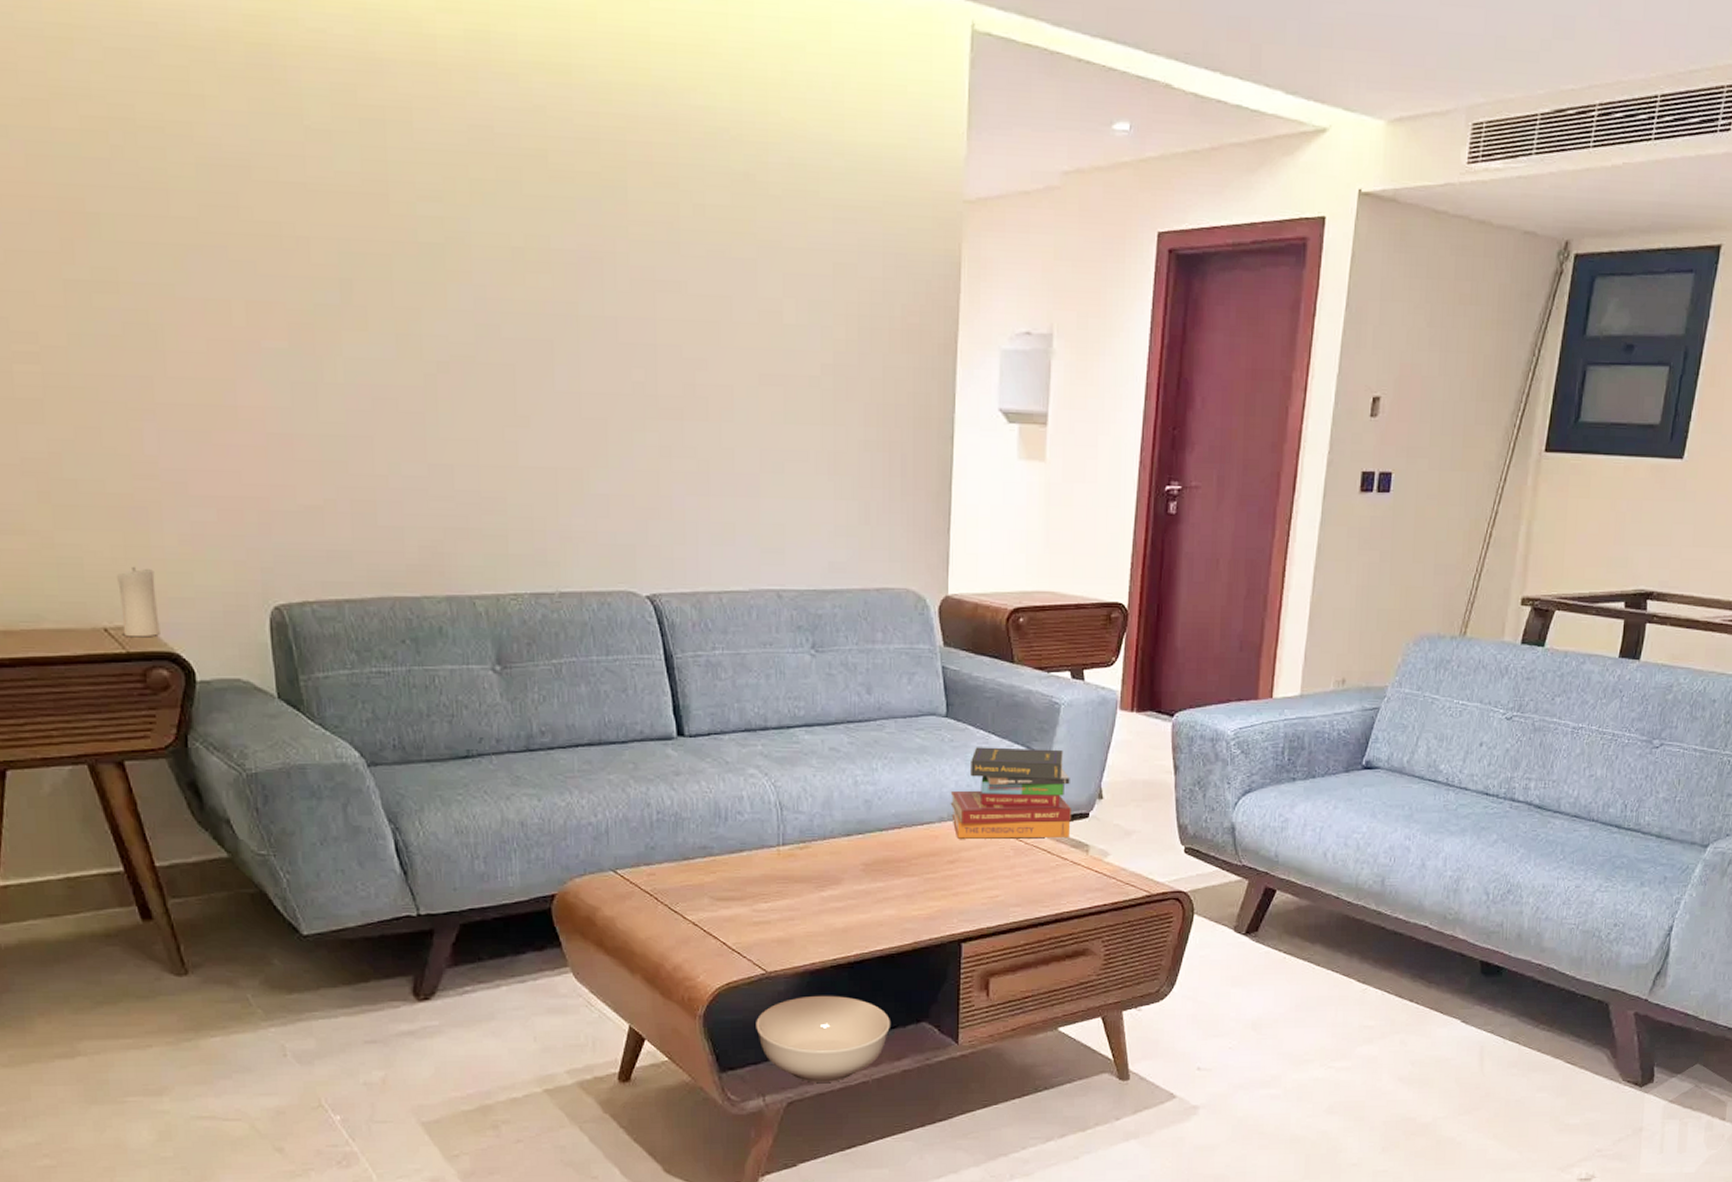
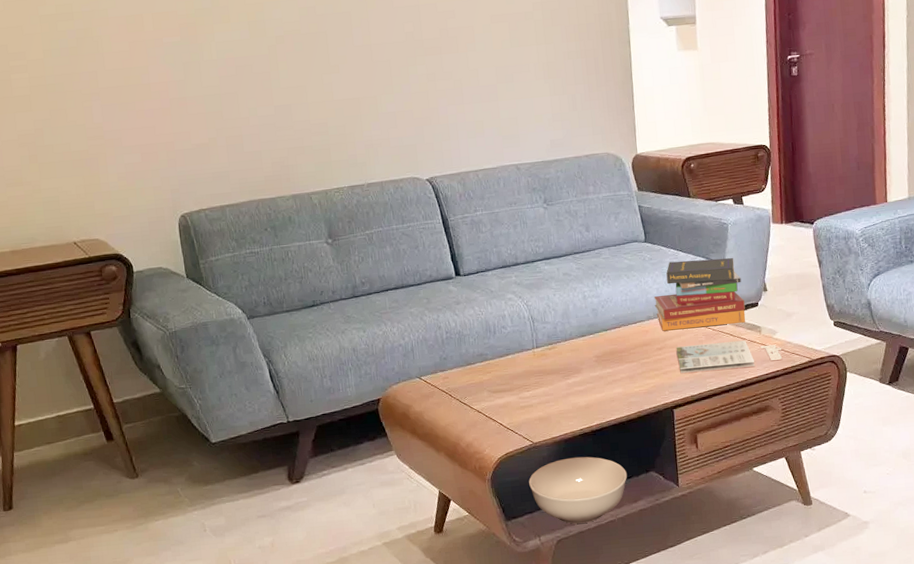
candle: present [117,566,160,638] -> none [80,198,109,247]
magazine: none [973,861,1114,897] -> present [675,340,782,373]

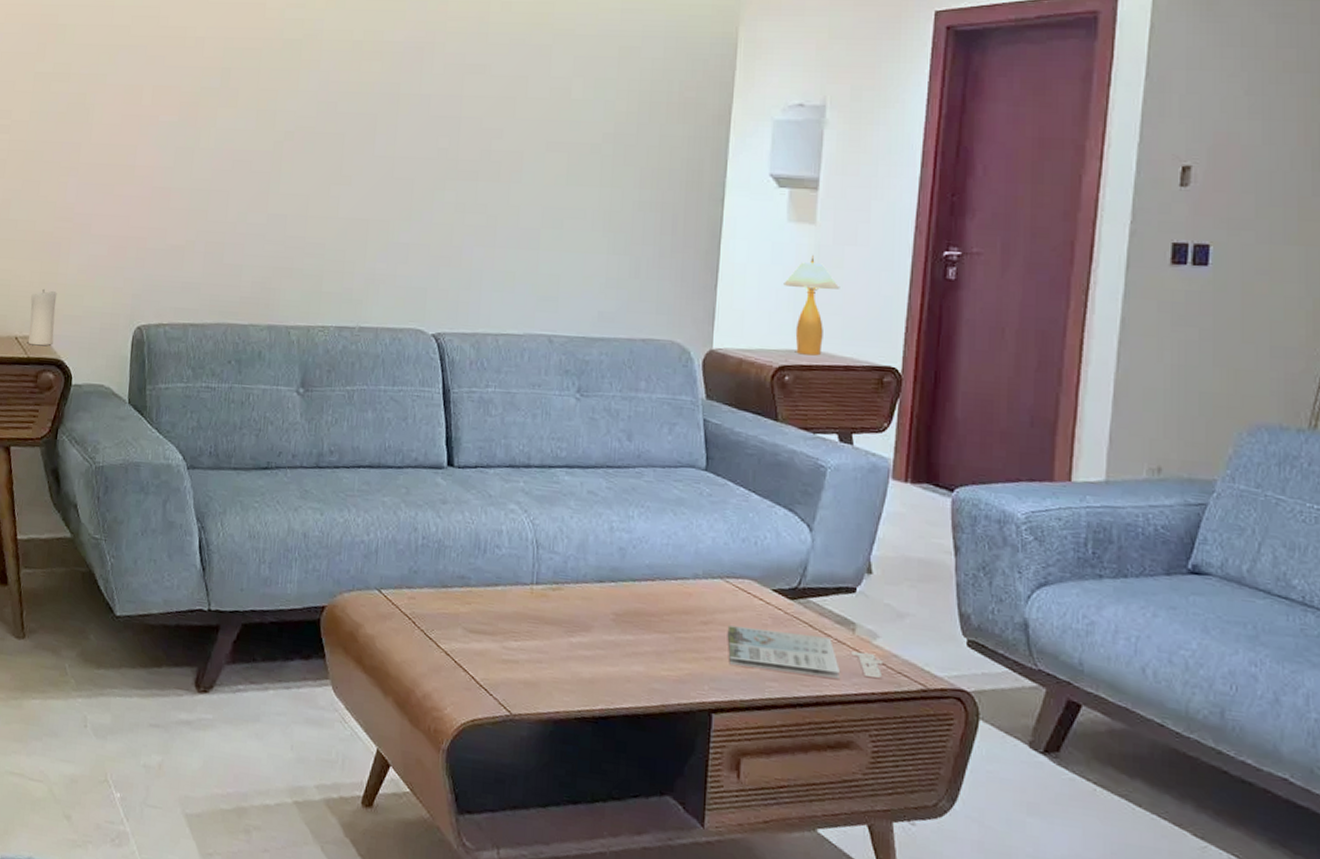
candle: none [80,198,109,247] -> present [27,288,57,347]
bowl: present [529,456,628,524] -> none [496,746,634,847]
books: present [653,258,746,331] -> none [706,504,836,613]
table lamp: none [681,72,721,147] -> present [783,254,840,356]

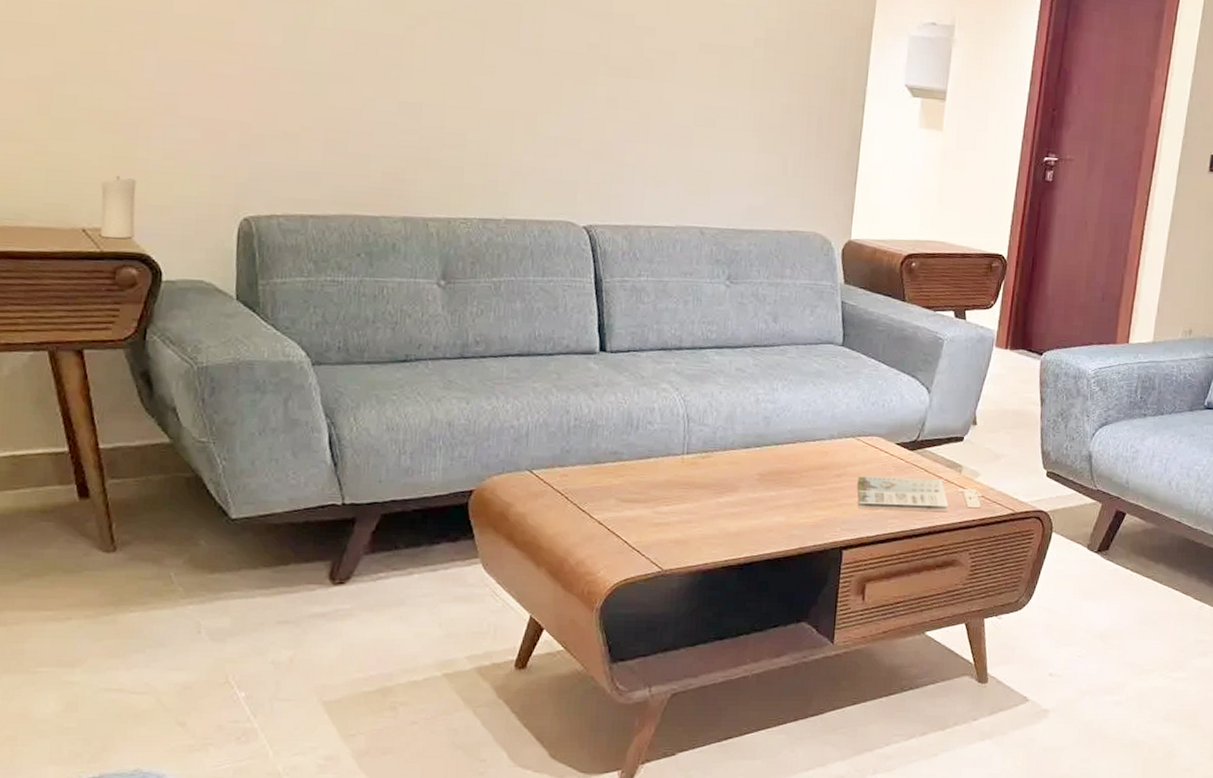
table lamp: present [783,254,840,356] -> none [914,157,961,245]

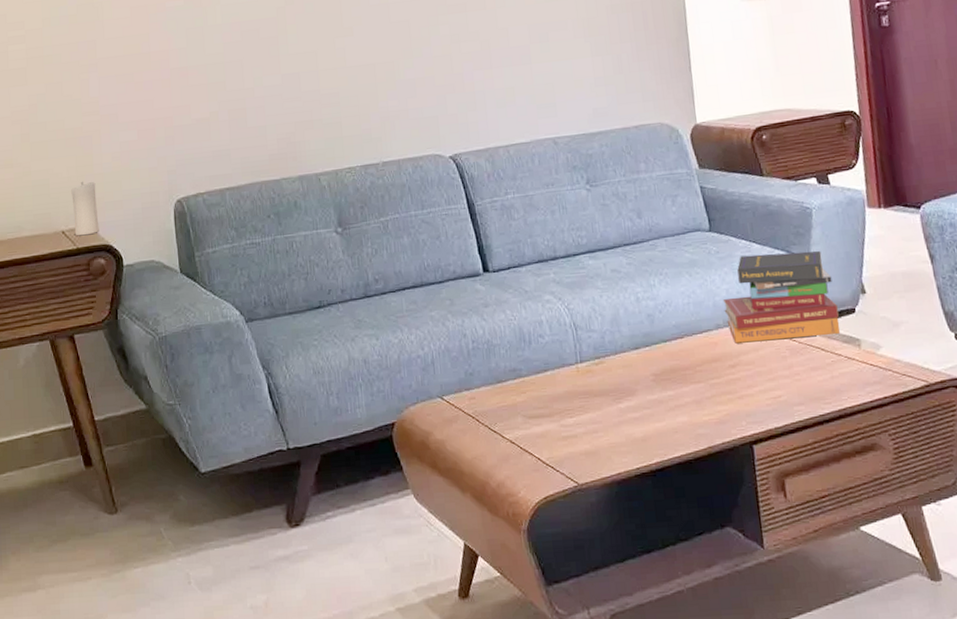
books: none [840,374,949,459] -> present [723,251,840,344]
magazine: present [857,476,983,511] -> none [752,357,890,398]

